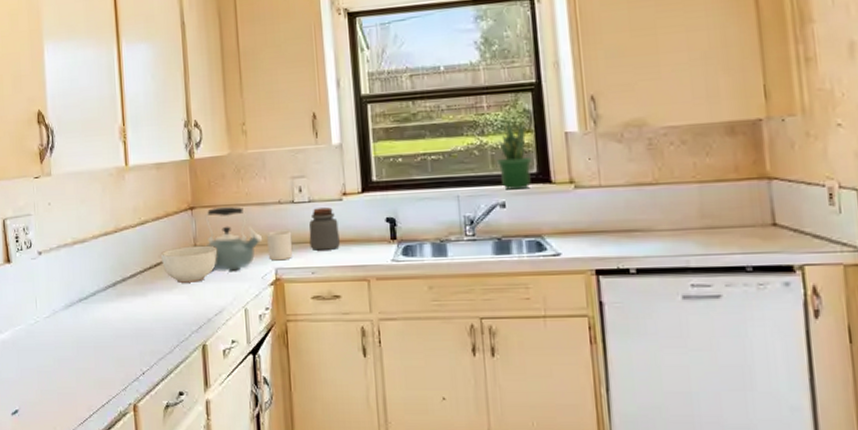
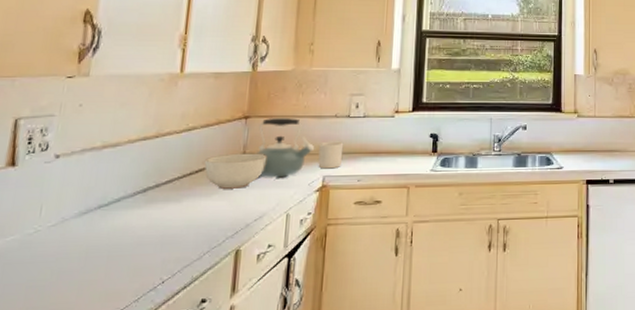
jar: present [309,207,340,251] -> none [359,123,388,160]
planter: present [497,121,533,190] -> none [524,63,550,116]

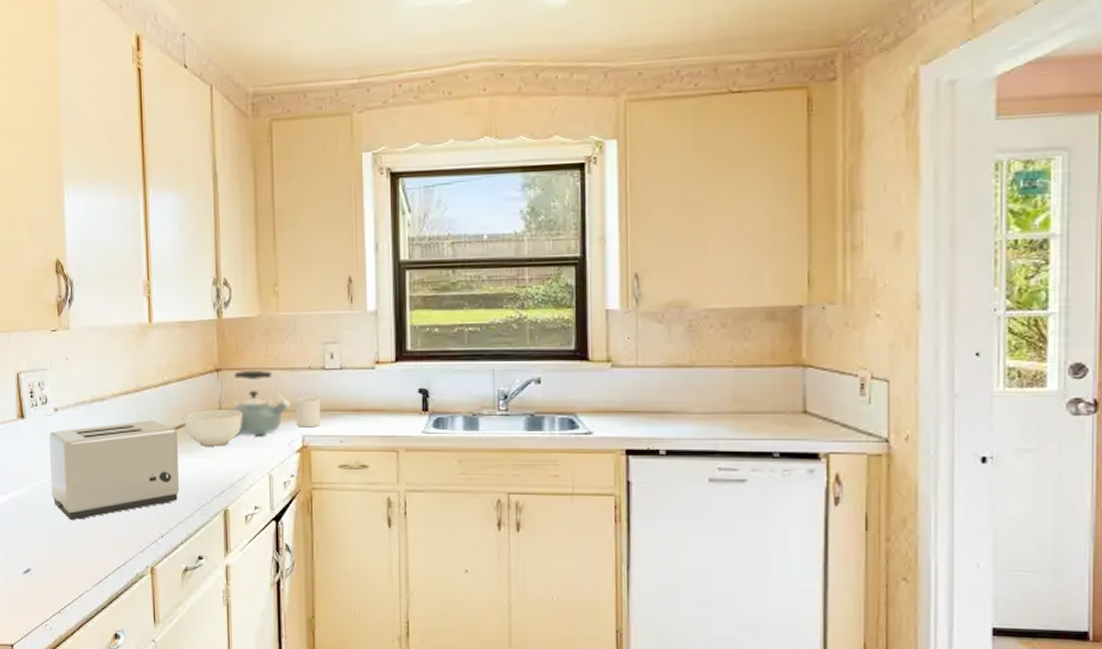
toaster: none [34,165,196,272] -> present [48,420,180,520]

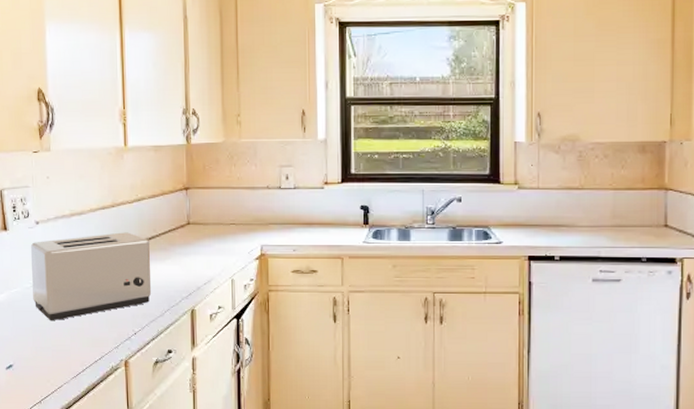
bowl: present [183,409,243,446] -> none [155,222,209,255]
kettle: present [231,371,291,436] -> none [198,189,251,246]
mug: present [294,397,322,428] -> none [254,212,278,239]

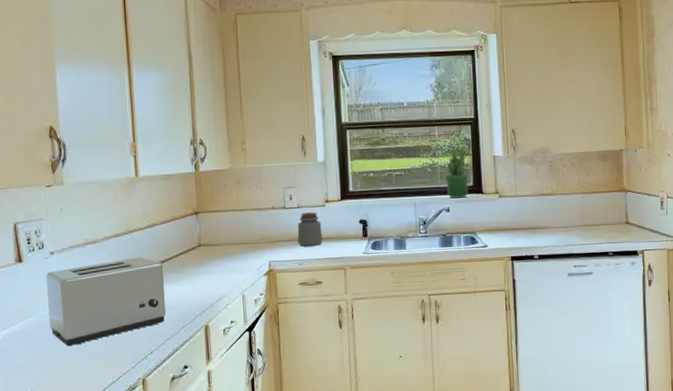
jar: none [293,194,319,231] -> present [297,212,322,246]
planter: none [458,130,486,187] -> present [444,147,470,199]

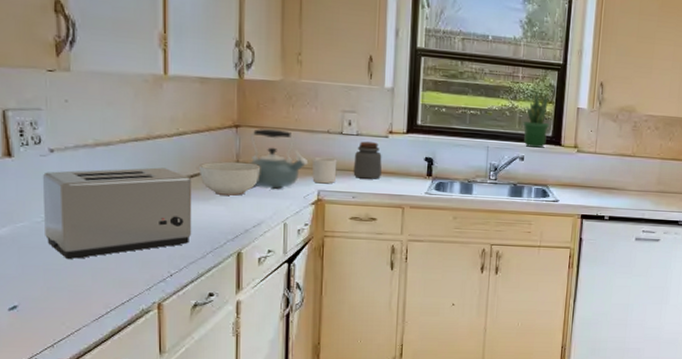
bowl: none [168,243,219,275] -> present [198,161,261,196]
kettle: none [208,212,259,265] -> present [249,129,309,189]
mug: none [261,230,284,256] -> present [311,157,337,184]

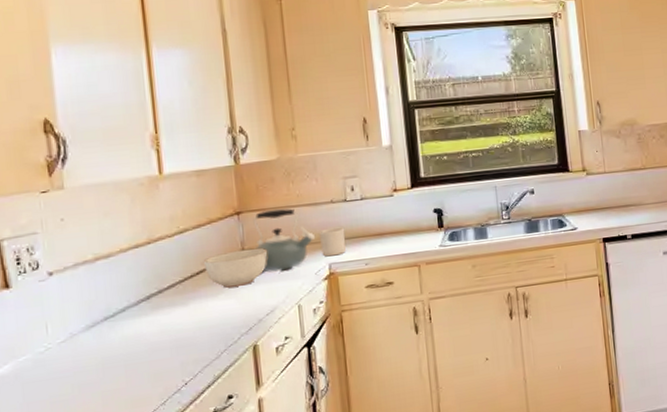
toaster: present [42,167,192,259] -> none [42,270,204,386]
jar: present [353,141,382,179] -> none [362,203,392,244]
planter: present [523,93,550,148] -> none [527,122,554,179]

